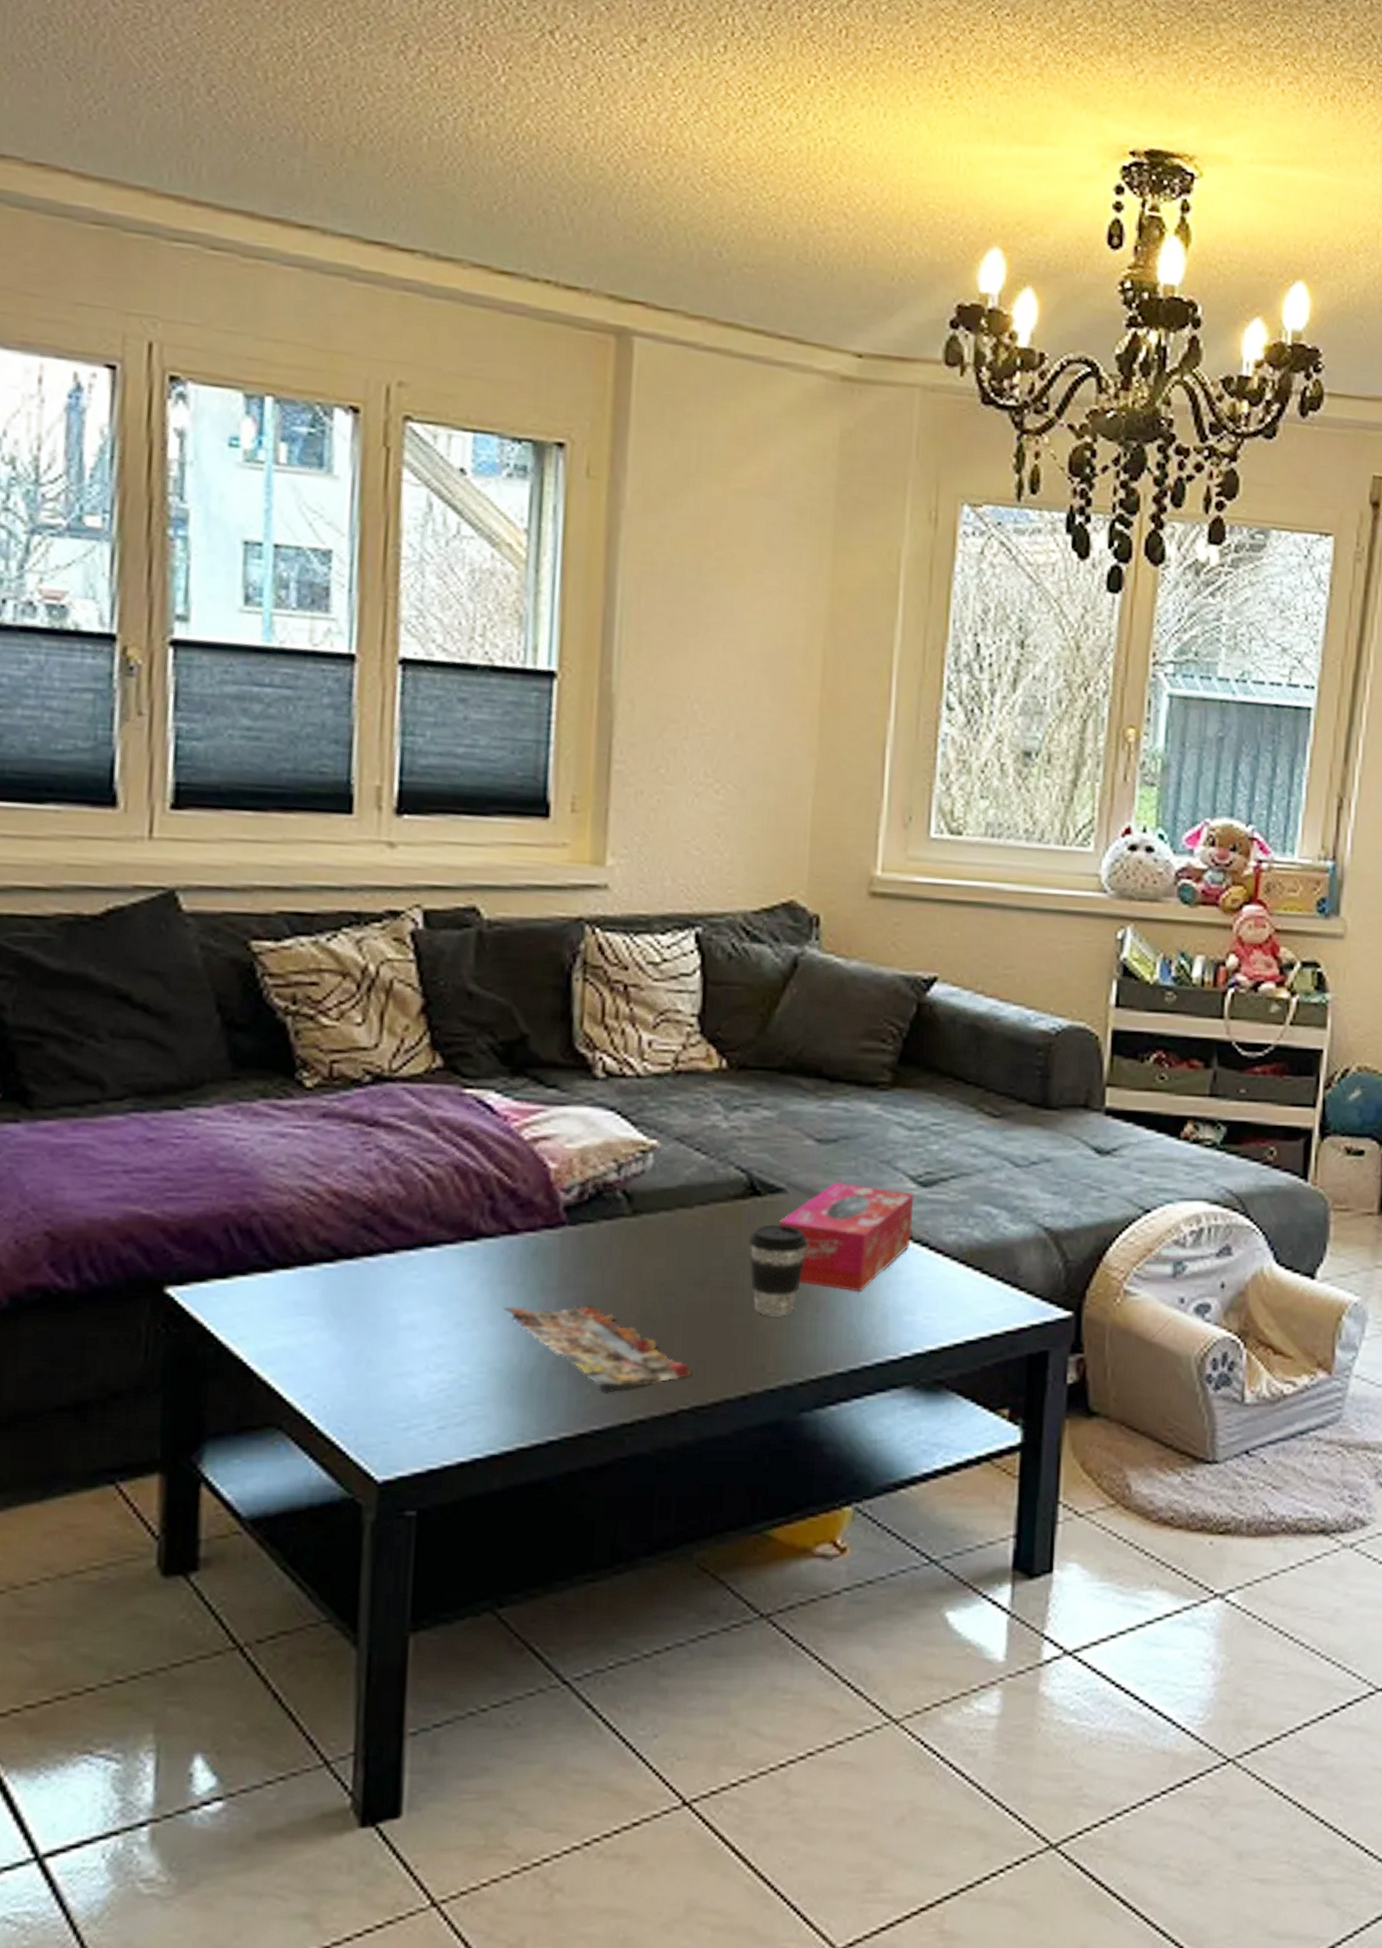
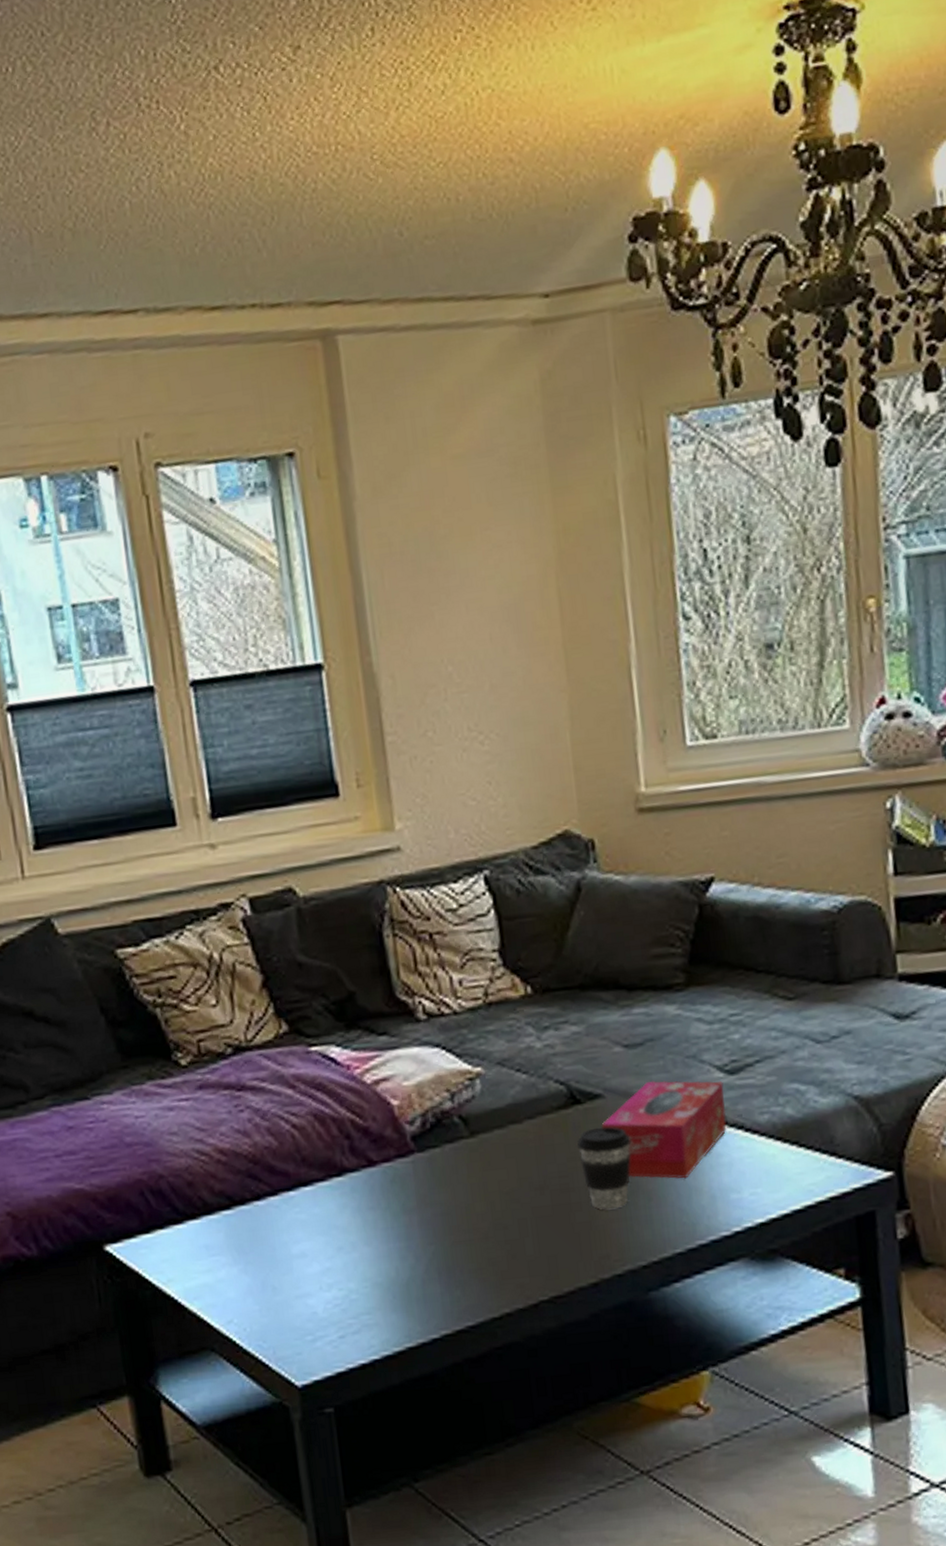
magazine: present [503,1304,692,1393] -> none [374,1218,546,1293]

